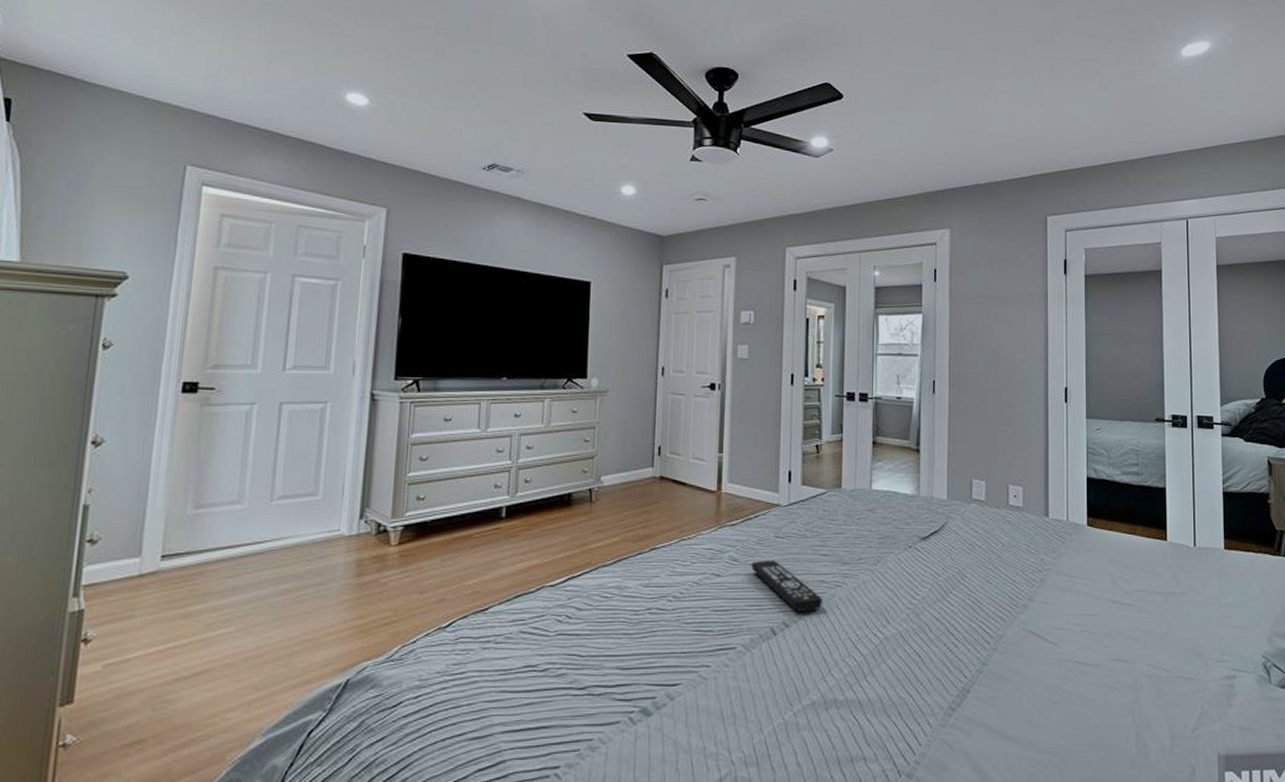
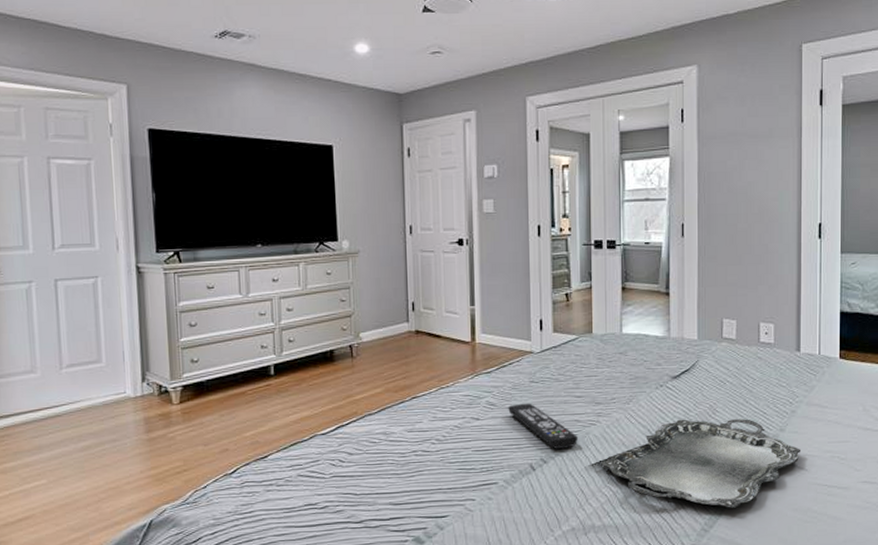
serving tray: none [846,584,1051,684] -> present [601,419,802,508]

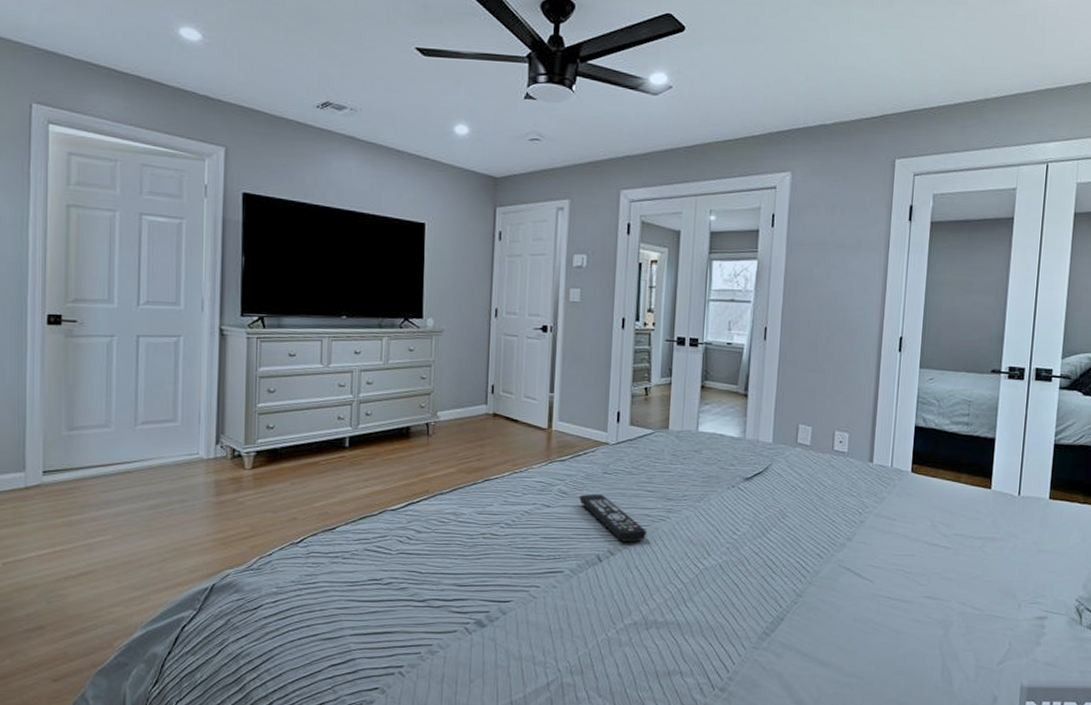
serving tray: present [601,419,802,508] -> none [668,521,867,614]

